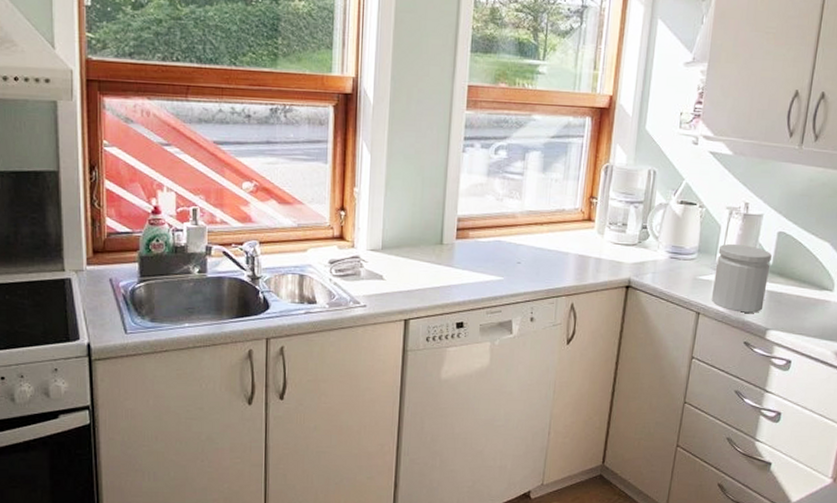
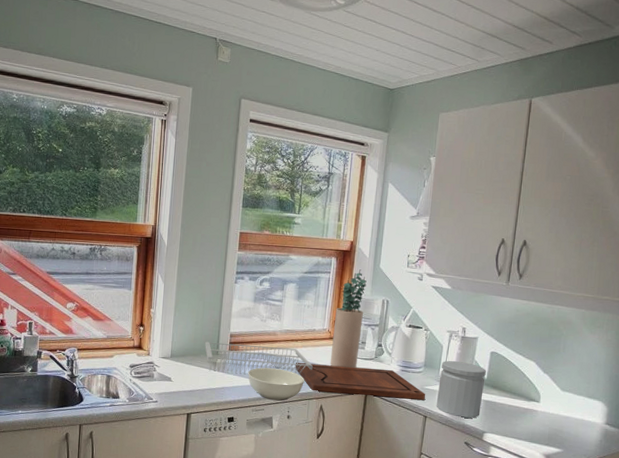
dish rack: none [425,228,562,268] -> present [205,341,313,375]
bowl: none [480,259,552,300] -> present [248,367,305,401]
cutting board: none [539,252,699,293] -> present [295,363,425,400]
vase: none [583,132,629,256] -> present [330,269,367,368]

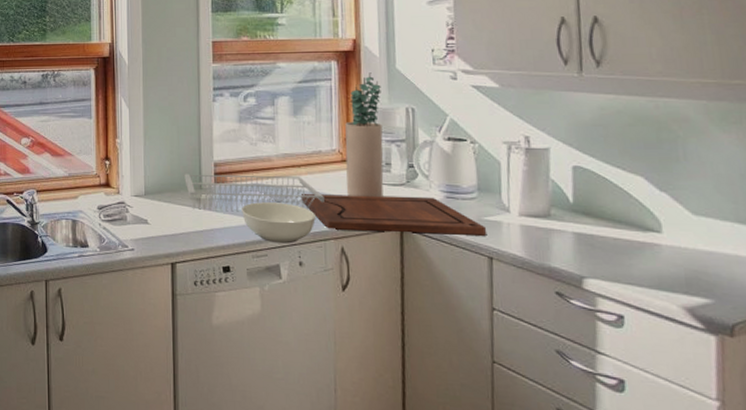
jar: present [436,360,486,418] -> none [502,180,572,258]

